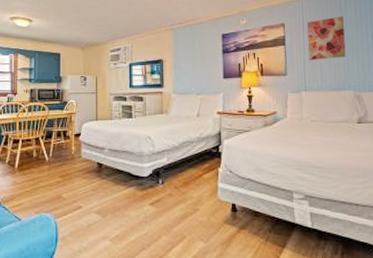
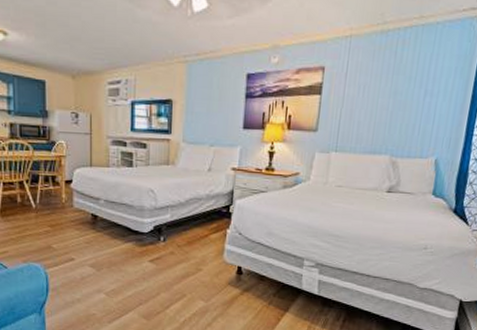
wall art: present [307,16,346,60] -> none [345,63,397,116]

